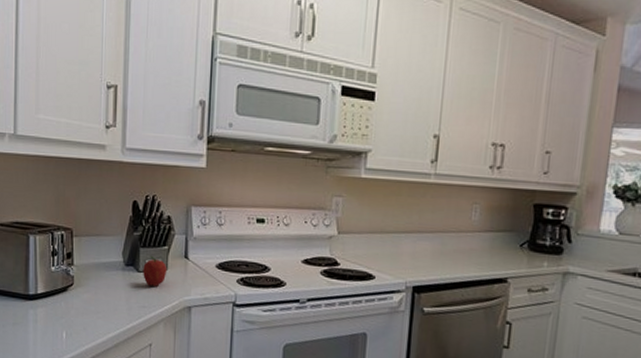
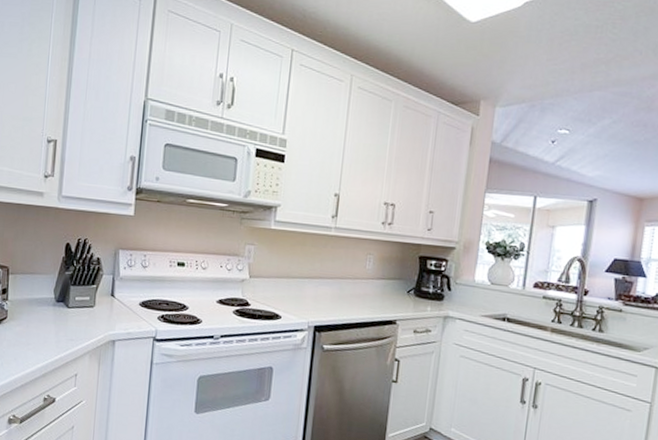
fruit: present [143,255,168,287] -> none [72,293,95,322]

